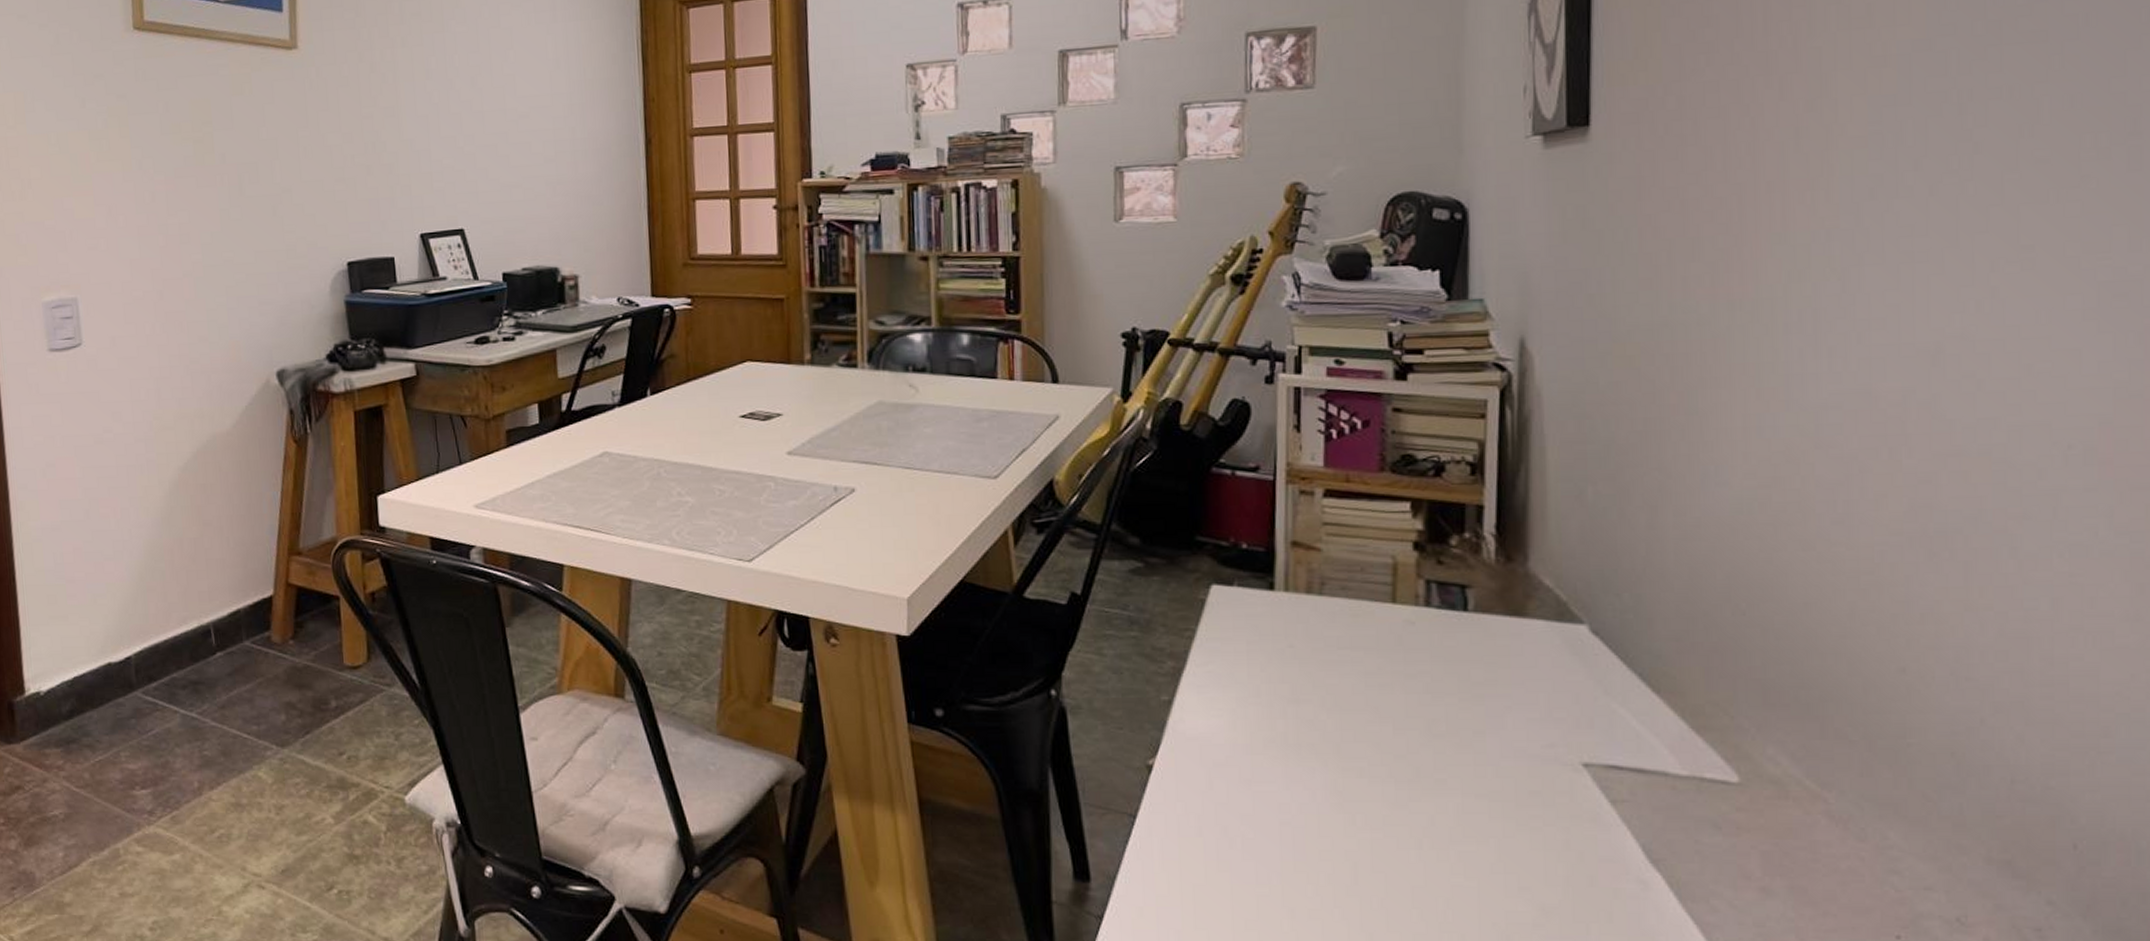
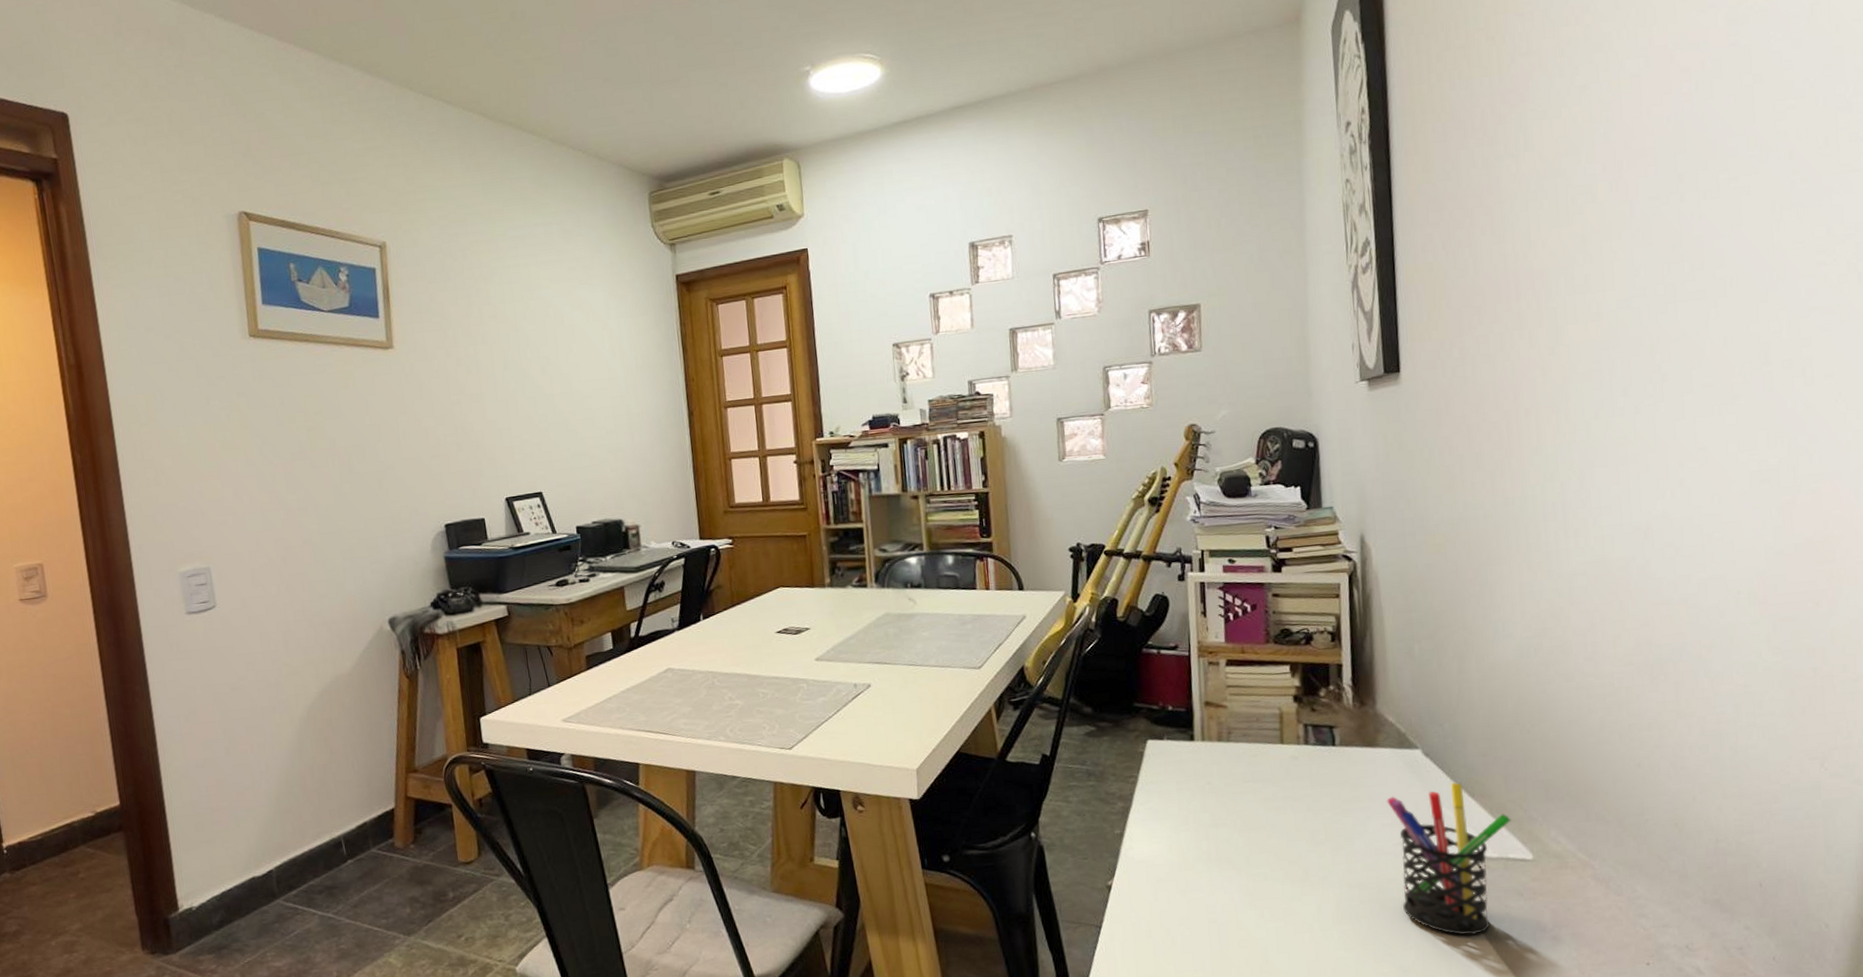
pen holder: none [1535,671,1711,876] -> present [1387,781,1511,936]

